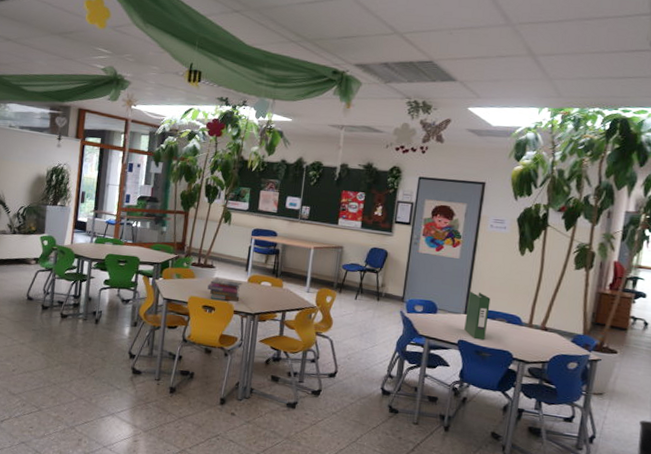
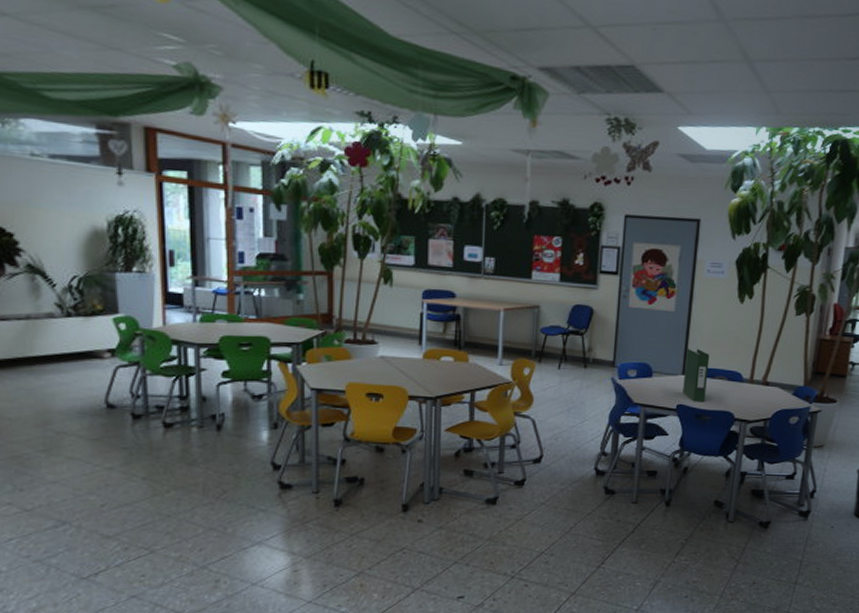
books: present [207,279,243,302] -> none [370,358,416,385]

